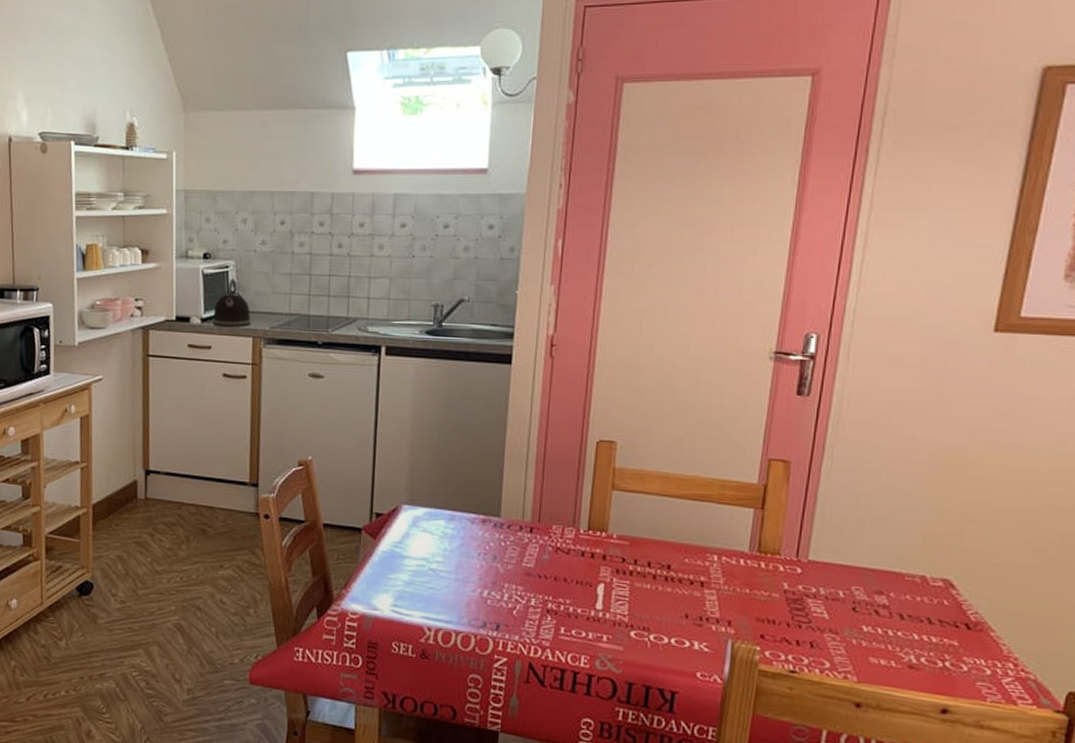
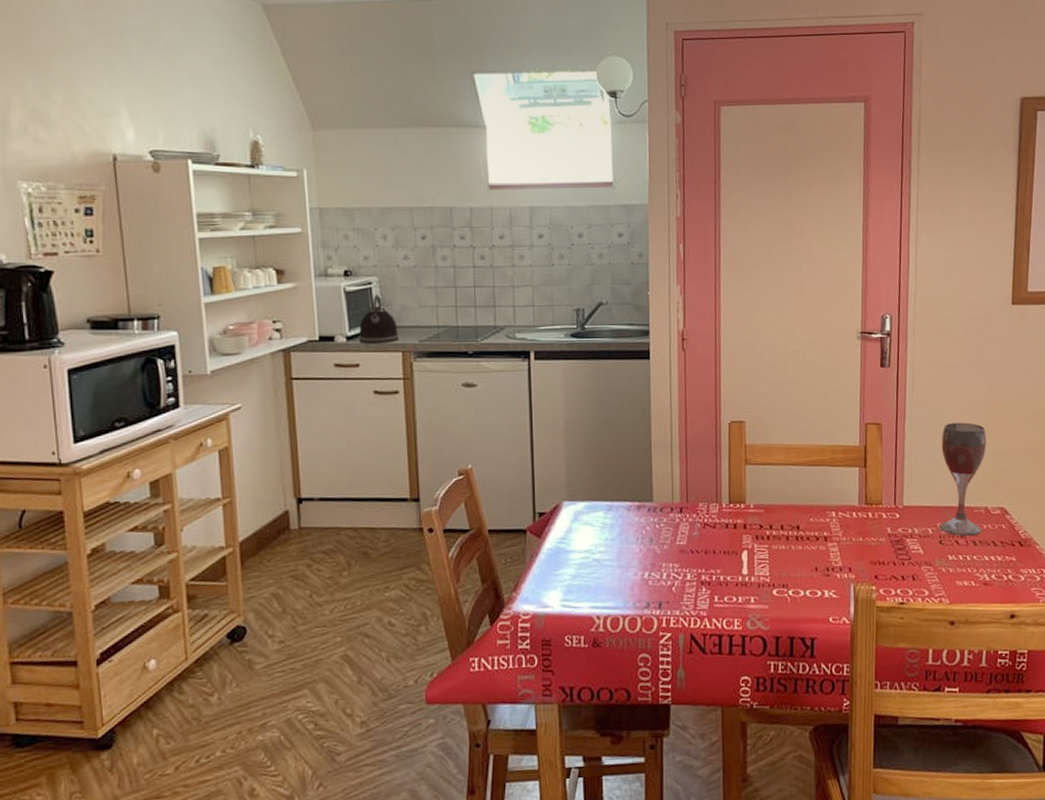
cup: none [853,469,935,609] -> present [939,422,987,537]

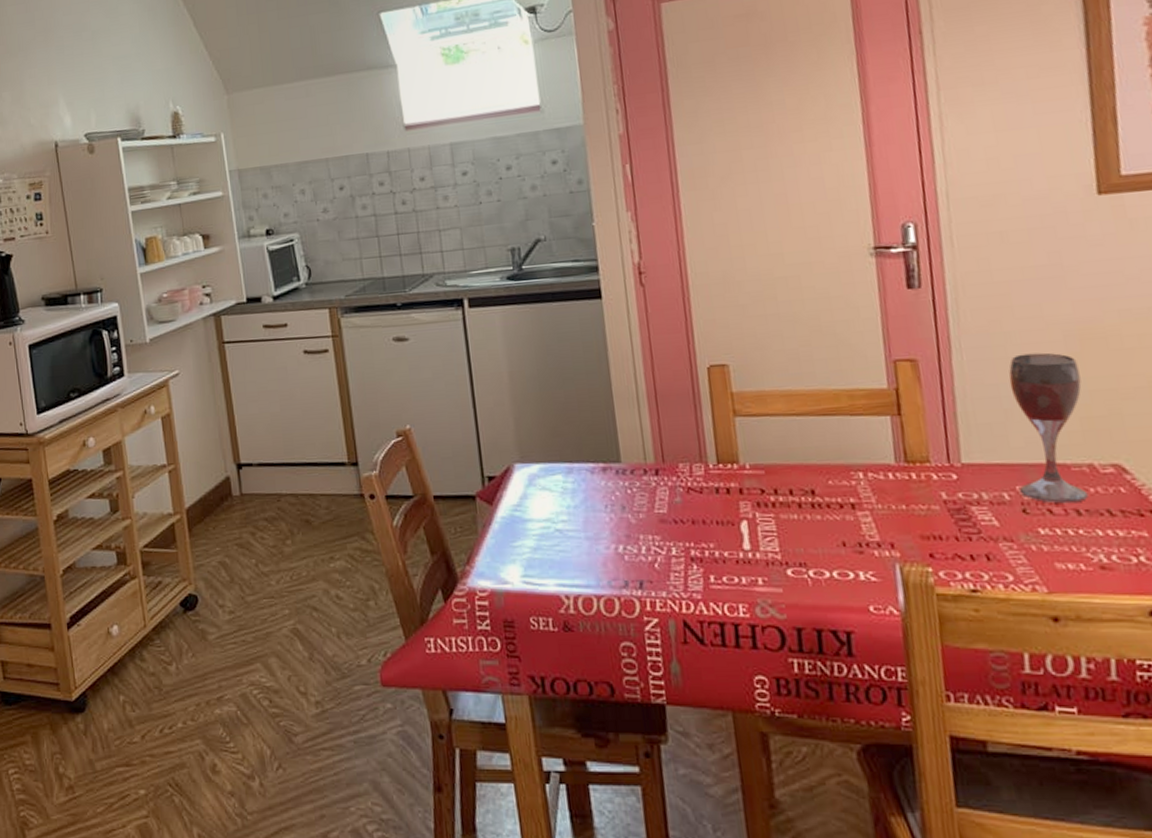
kettle: present [359,295,400,345] -> none [284,251,325,303]

